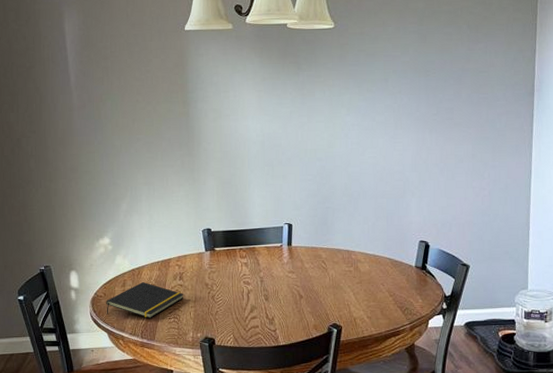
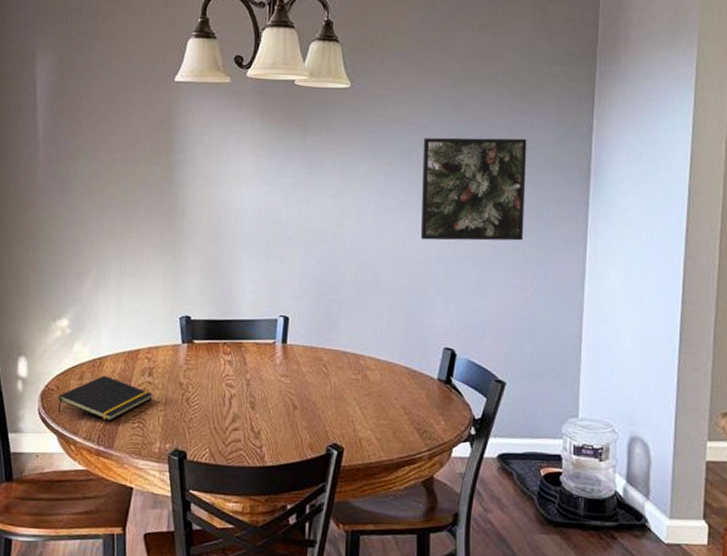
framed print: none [397,63,482,153] -> present [420,137,527,241]

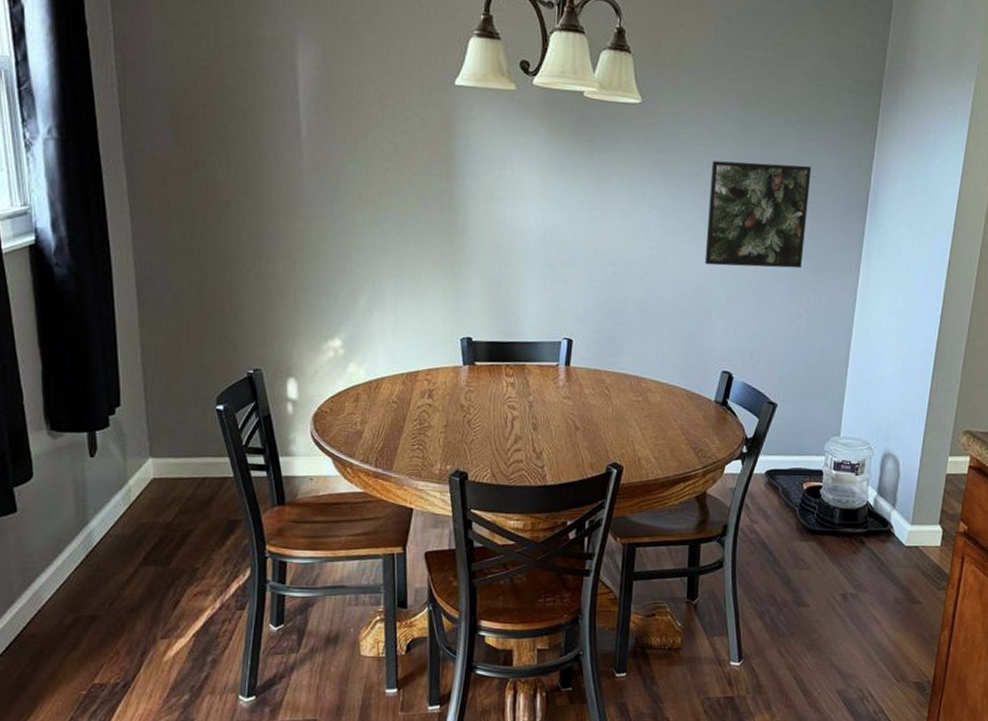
notepad: present [57,376,153,421] -> none [331,398,433,443]

